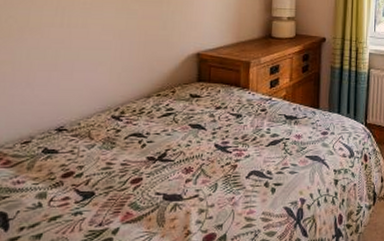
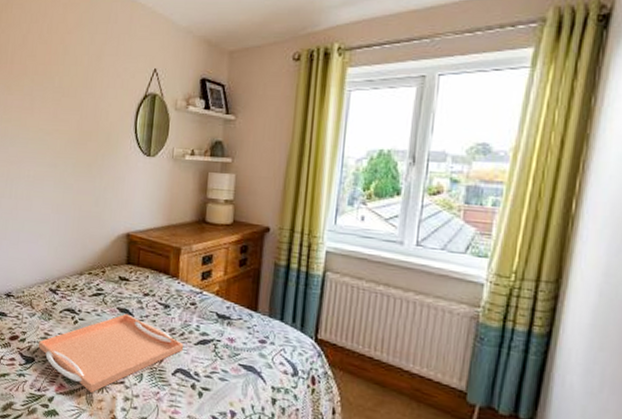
serving tray: none [98,128,257,213] -> present [38,313,184,393]

